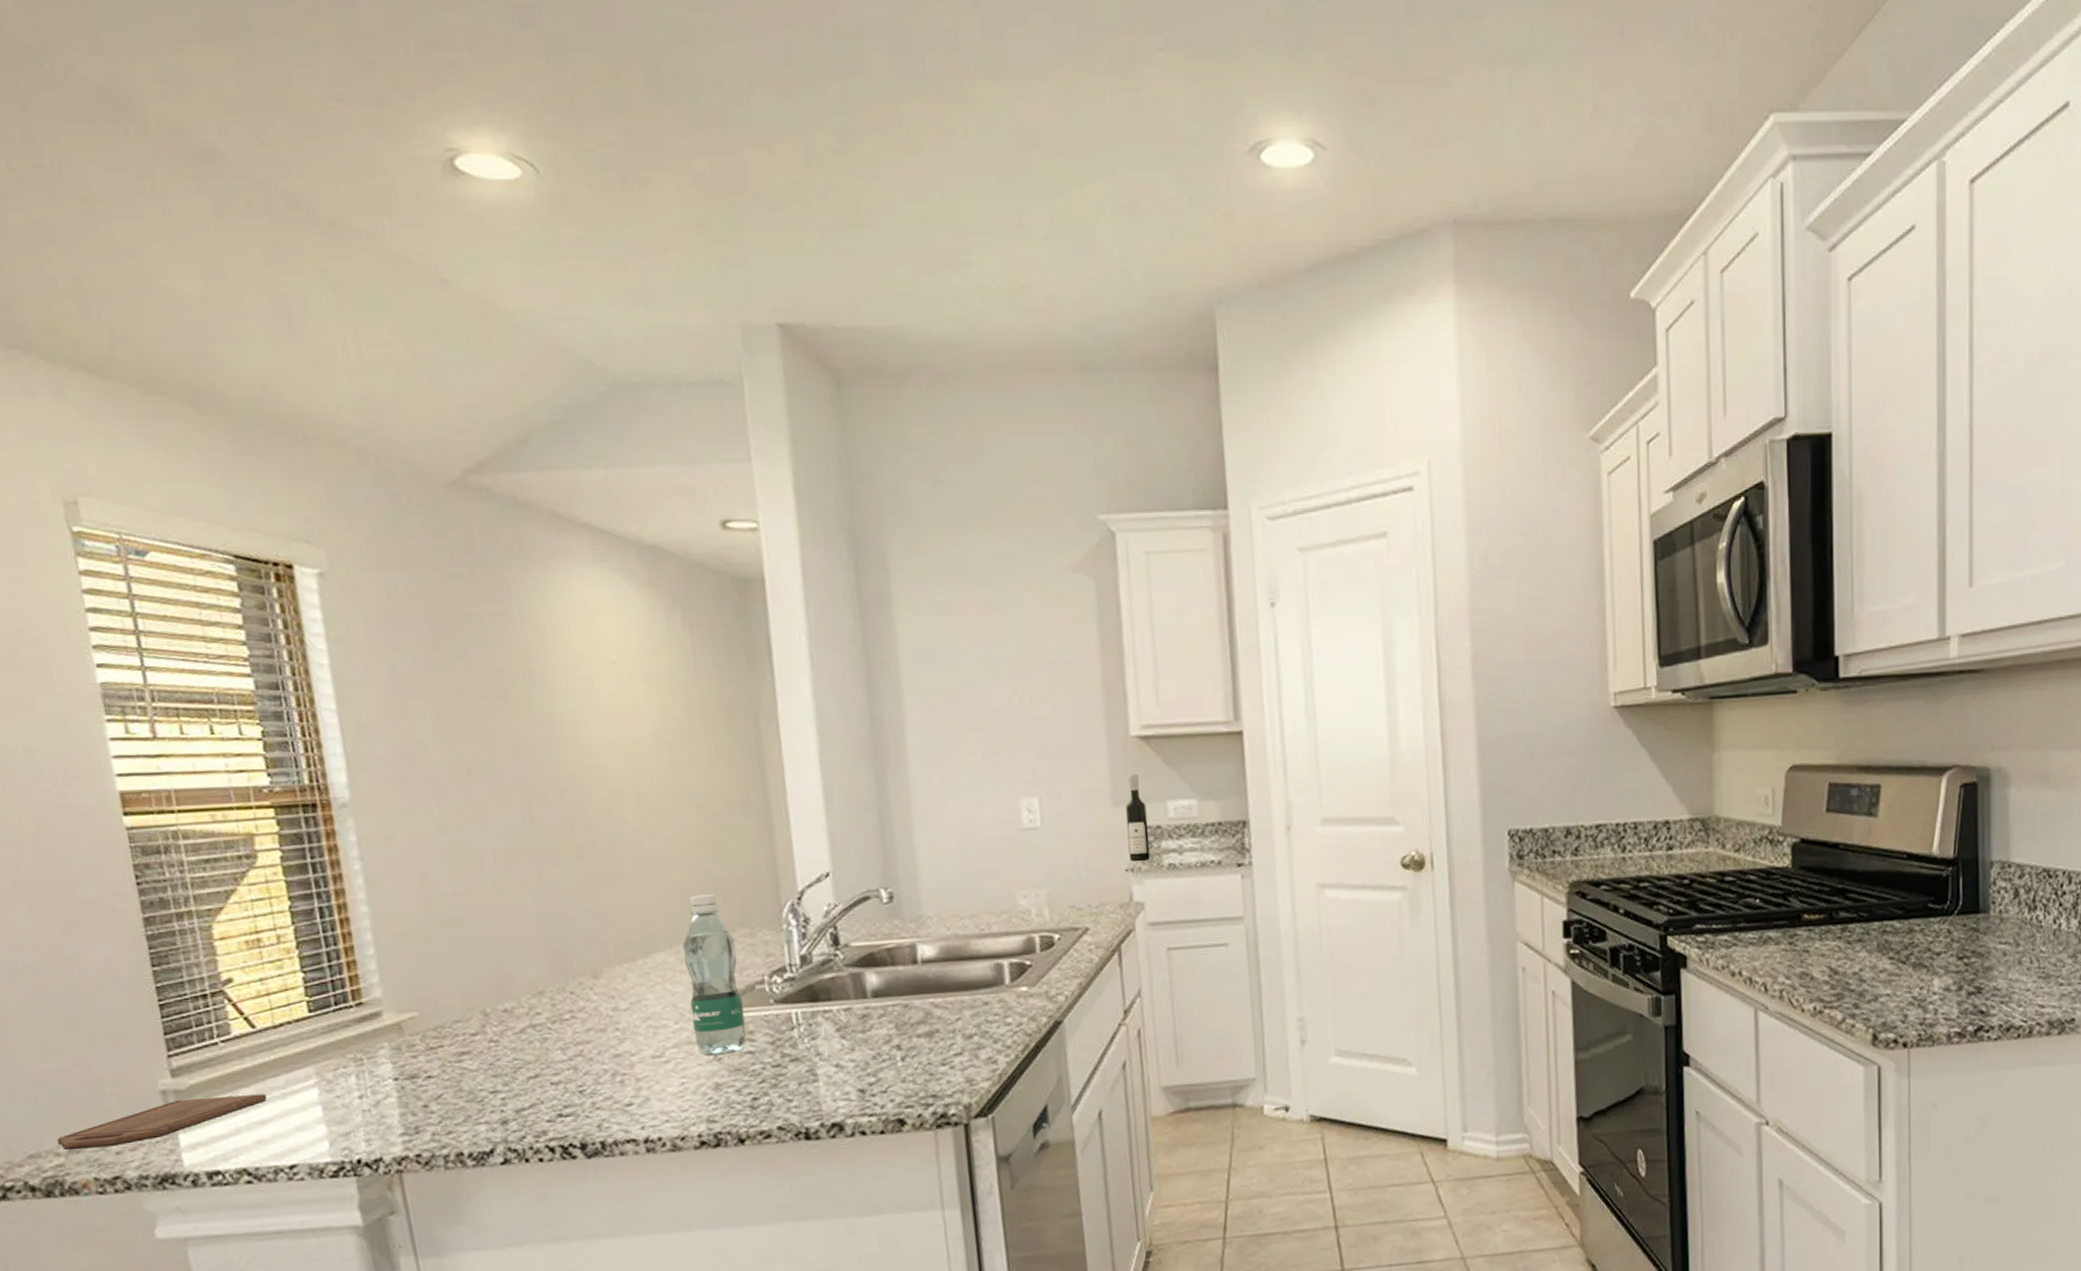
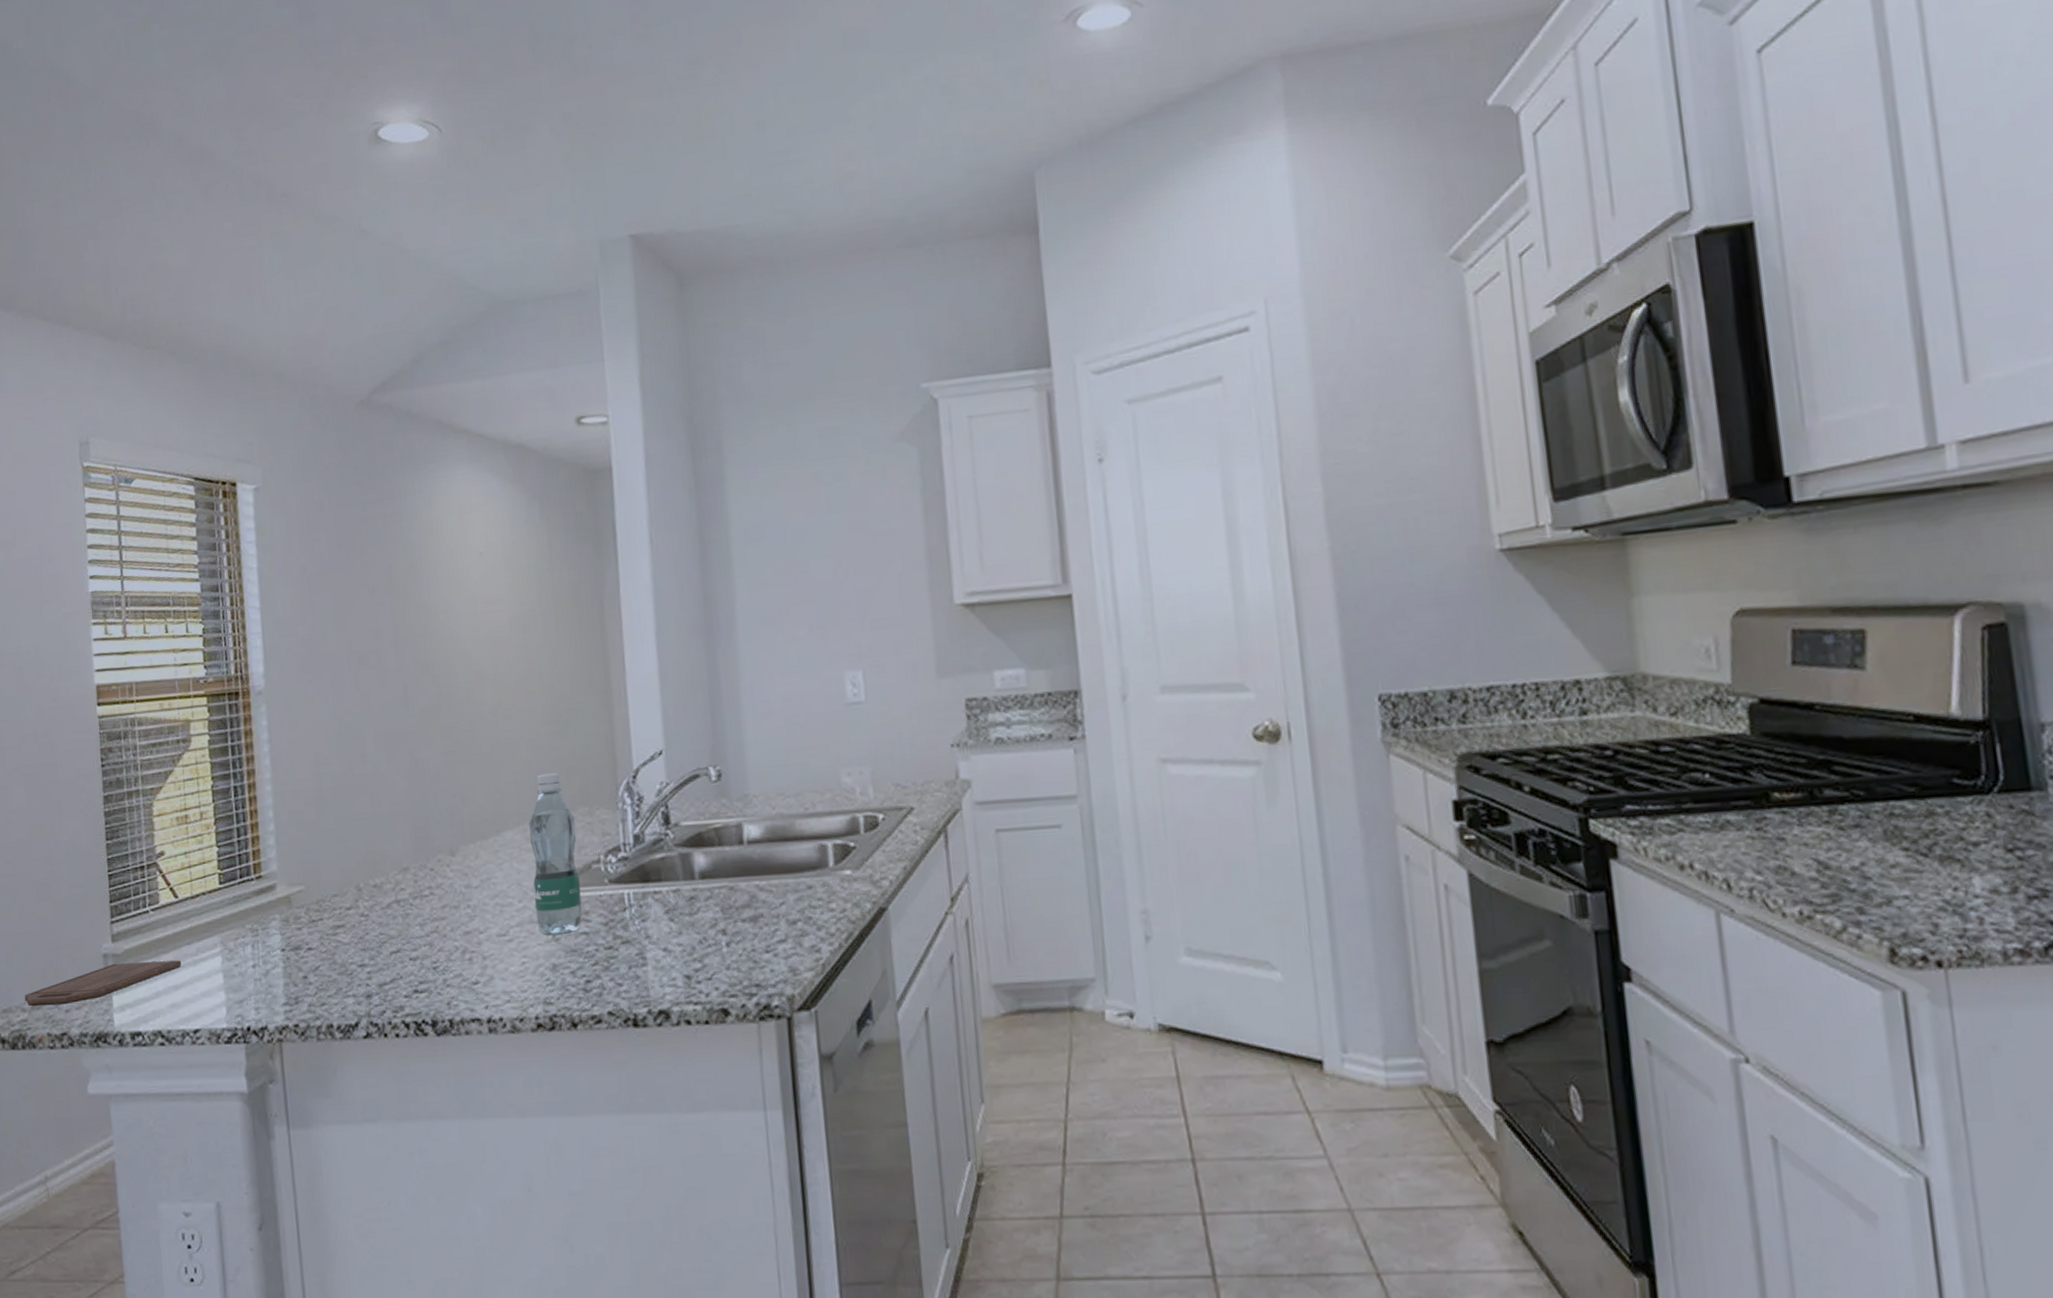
bottle: present [1125,774,1151,862] -> none [950,643,977,737]

